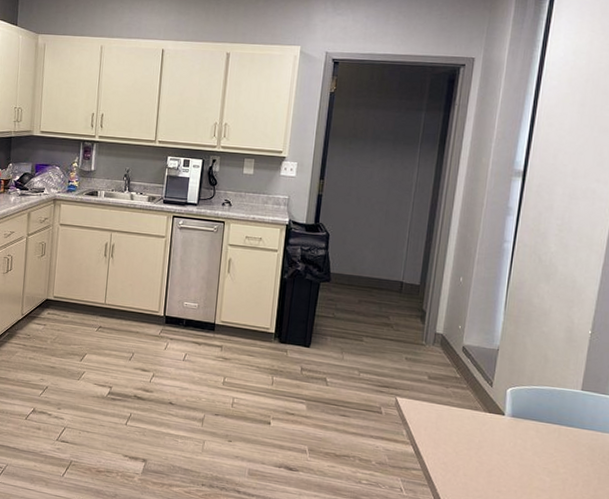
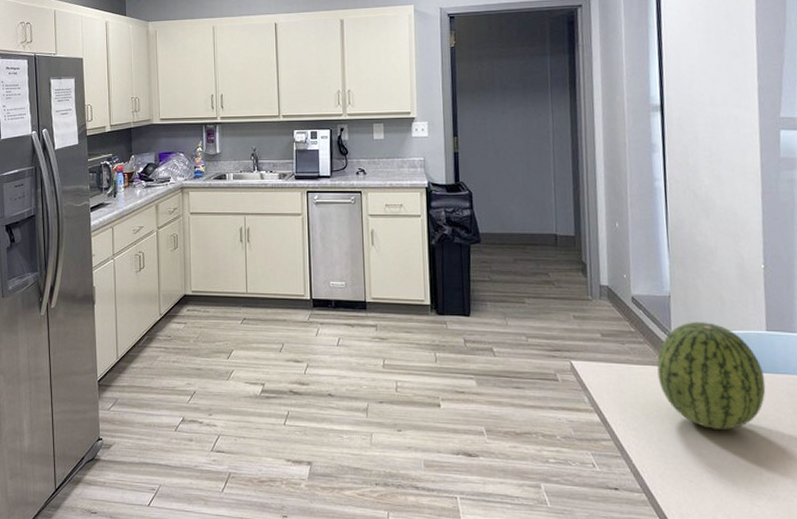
fruit: none [473,374,572,473] -> present [657,322,766,430]

